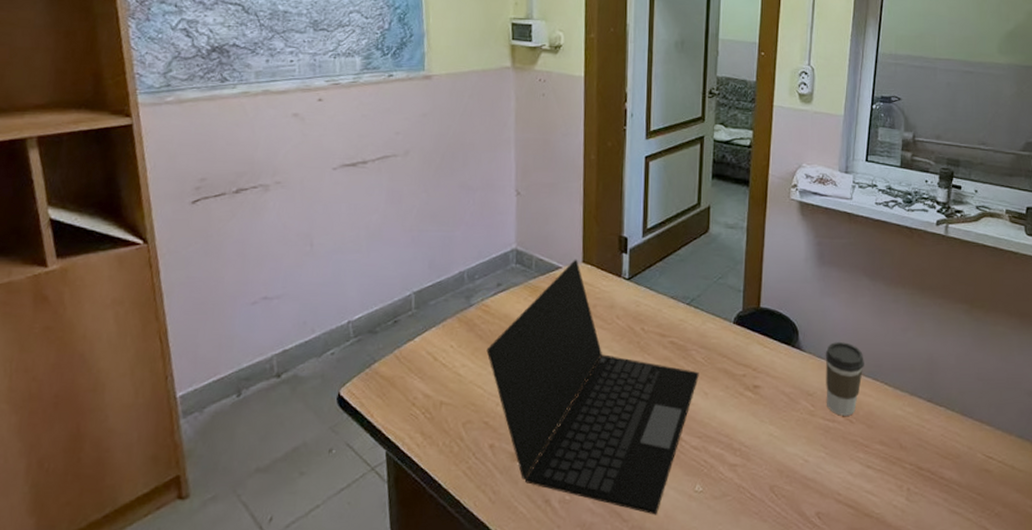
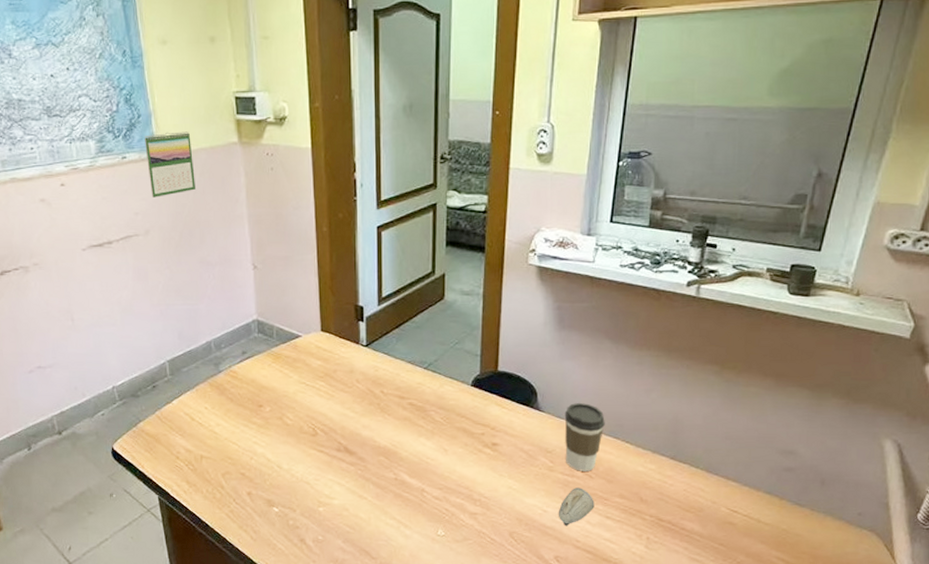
calendar: none [414,52,464,118] -> present [144,131,195,198]
laptop: present [486,259,699,515] -> none [237,328,438,554]
computer mouse: none [819,434,855,478] -> present [558,488,595,527]

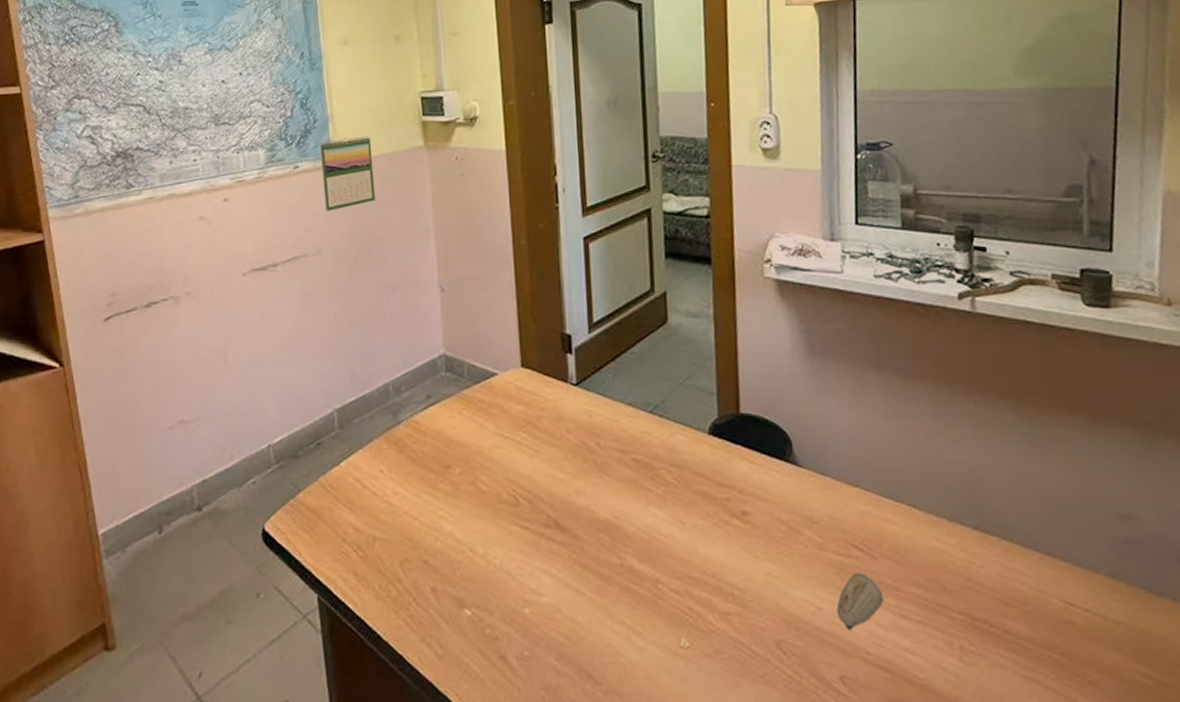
coffee cup: present [564,403,605,471] -> none [829,454,883,549]

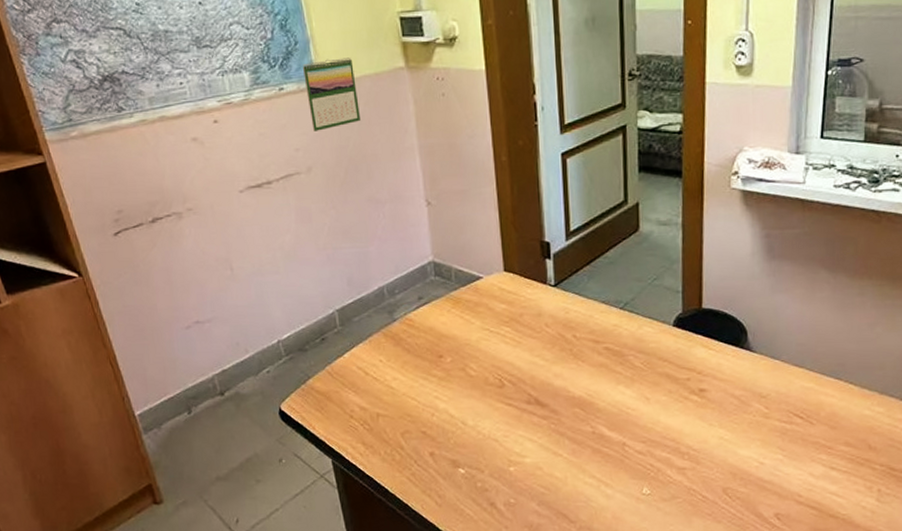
computer mouse: present [836,573,884,631] -> none [776,436,817,480]

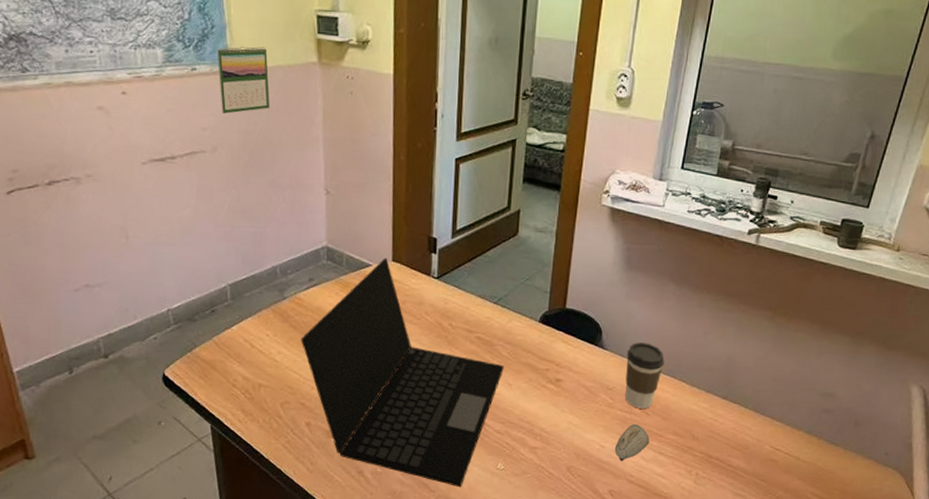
laptop: none [415,268,639,517] -> present [301,257,504,488]
computer mouse: none [776,436,817,480] -> present [614,424,650,462]
coffee cup: none [779,341,825,417] -> present [625,342,665,409]

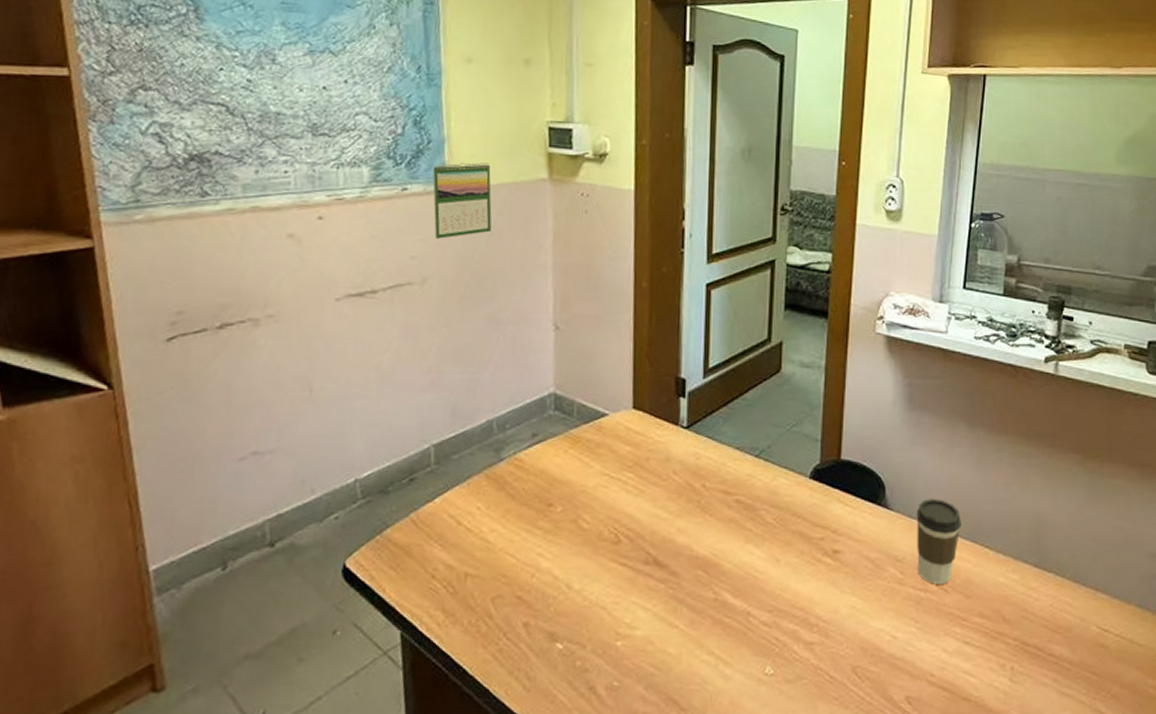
laptop: present [301,257,504,488] -> none [519,404,770,703]
computer mouse: present [614,424,650,462] -> none [909,605,951,657]

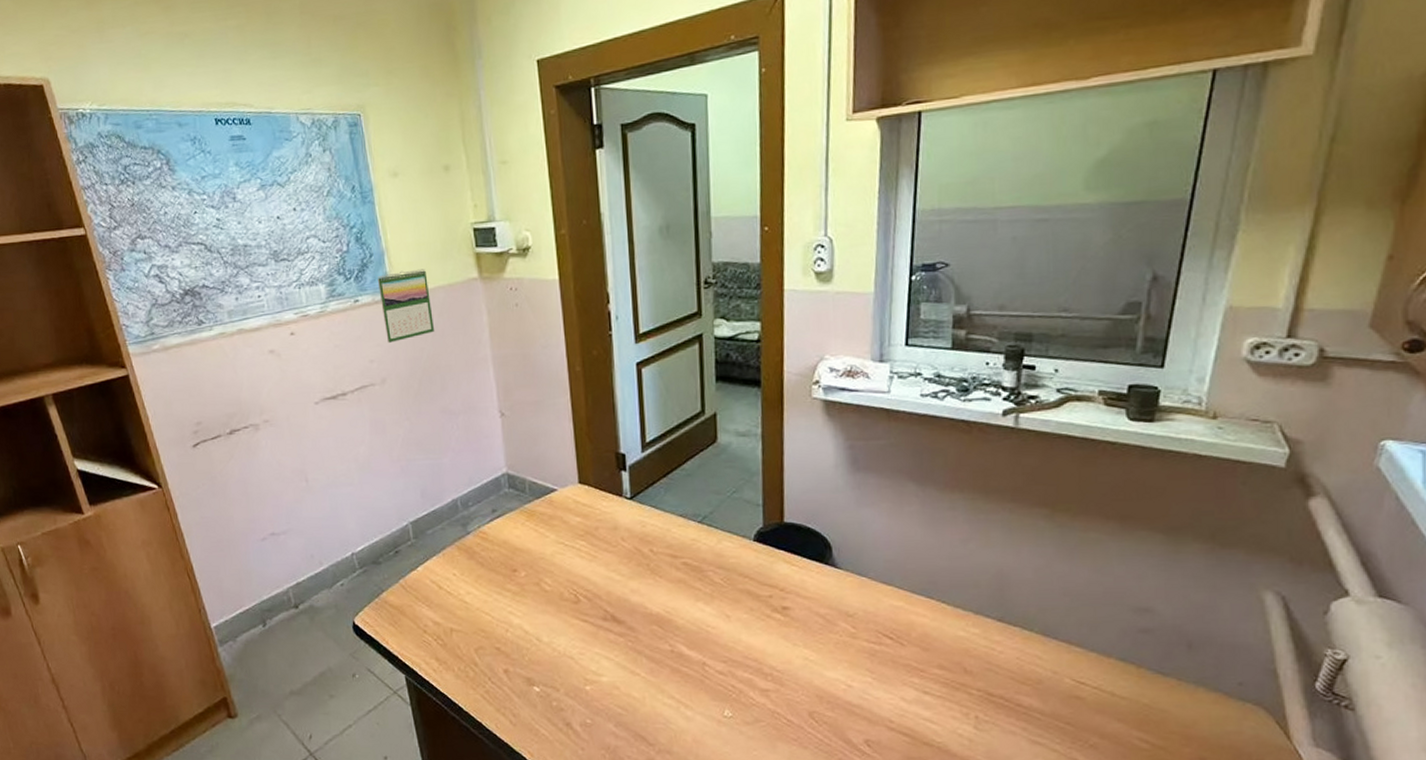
coffee cup: present [916,499,961,584] -> none [865,557,915,638]

